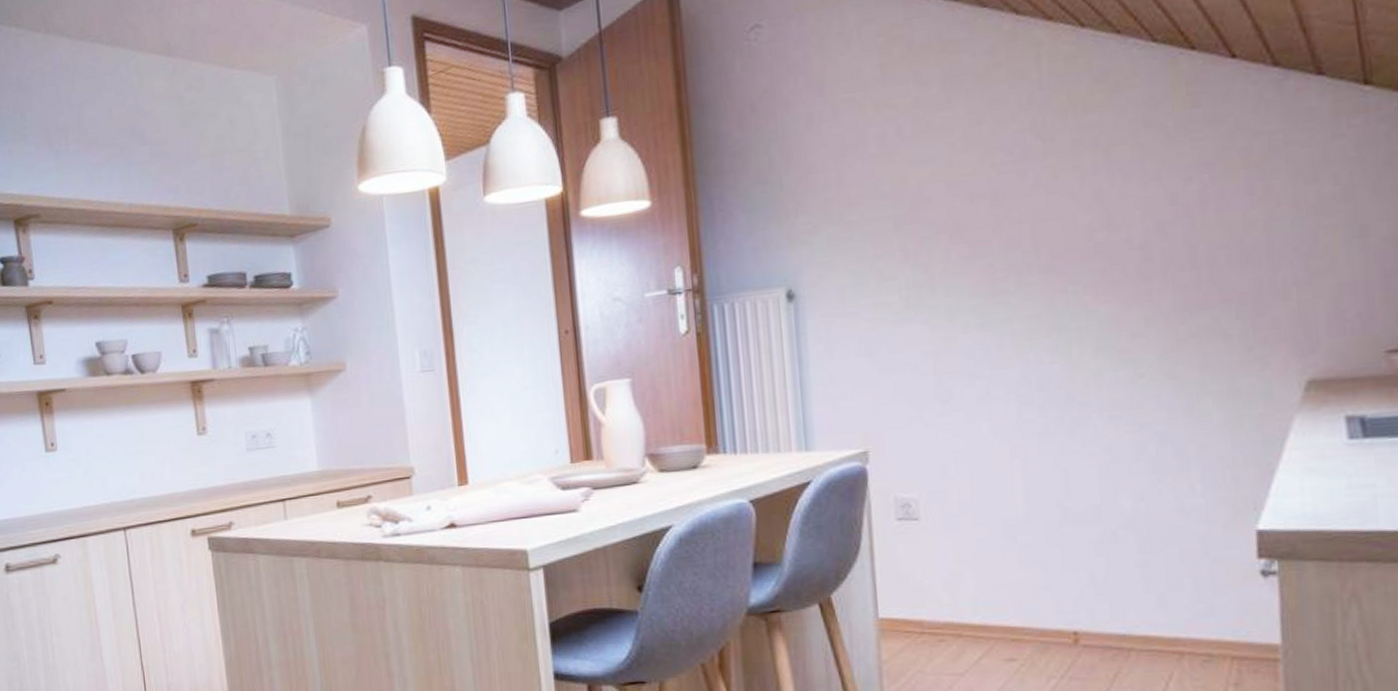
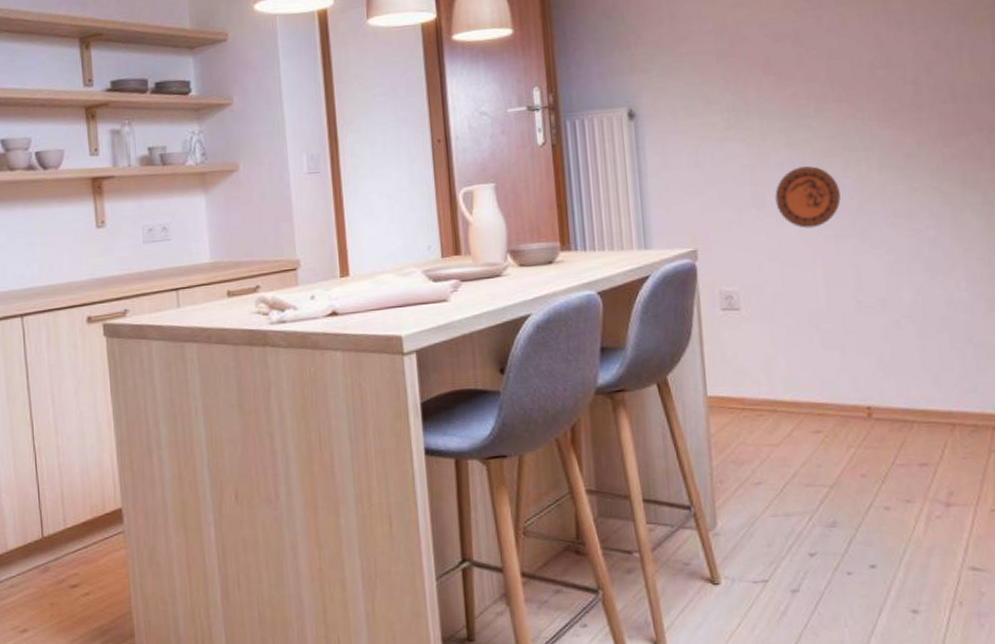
decorative plate: none [964,350,1046,425] -> present [775,166,841,229]

